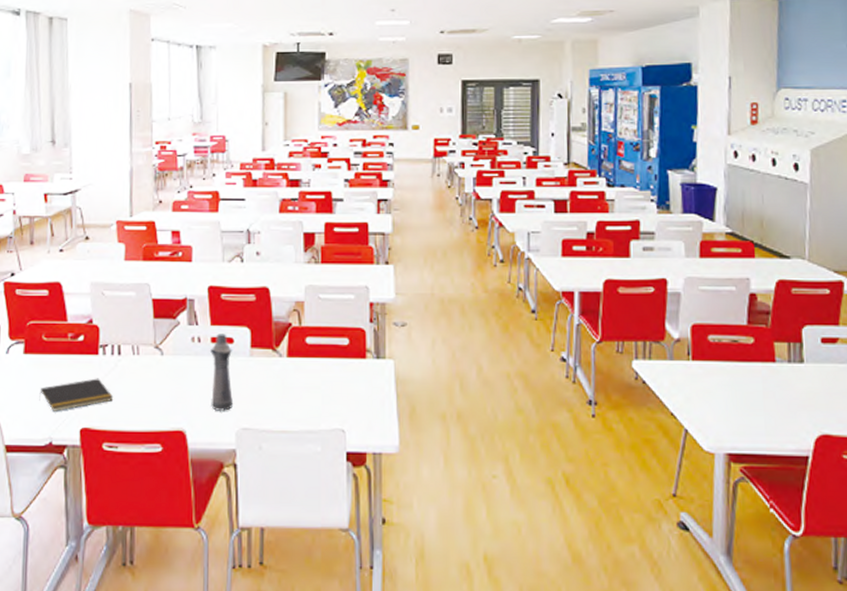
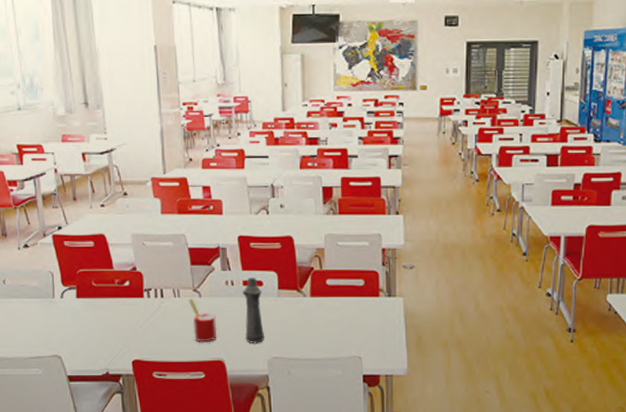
notepad: present [39,378,114,411] -> none [94,318,160,347]
straw: none [149,356,179,409] -> present [188,298,217,343]

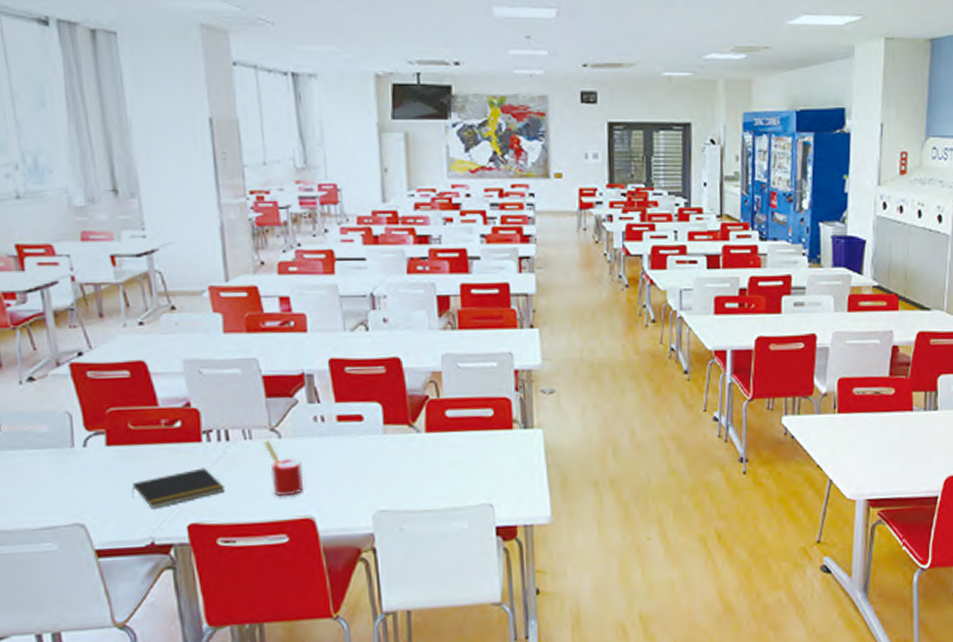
notepad: none [94,318,160,347] -> present [132,468,226,508]
bottle: present [243,277,265,343] -> none [337,411,368,495]

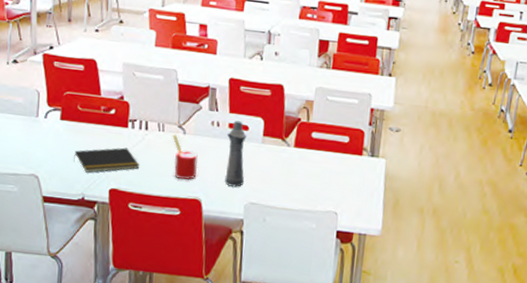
bottle: none [337,411,368,495] -> present [225,120,248,187]

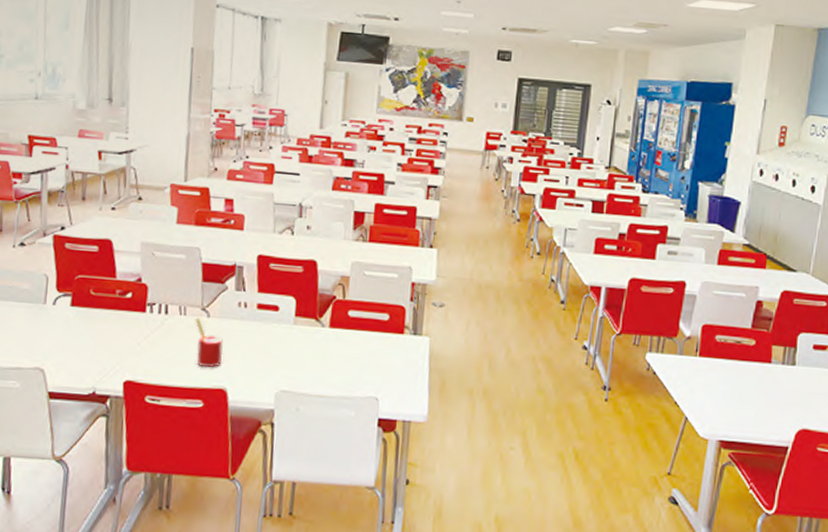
notepad: present [74,147,140,173] -> none [84,334,159,363]
bottle: present [225,120,248,187] -> none [253,301,278,374]

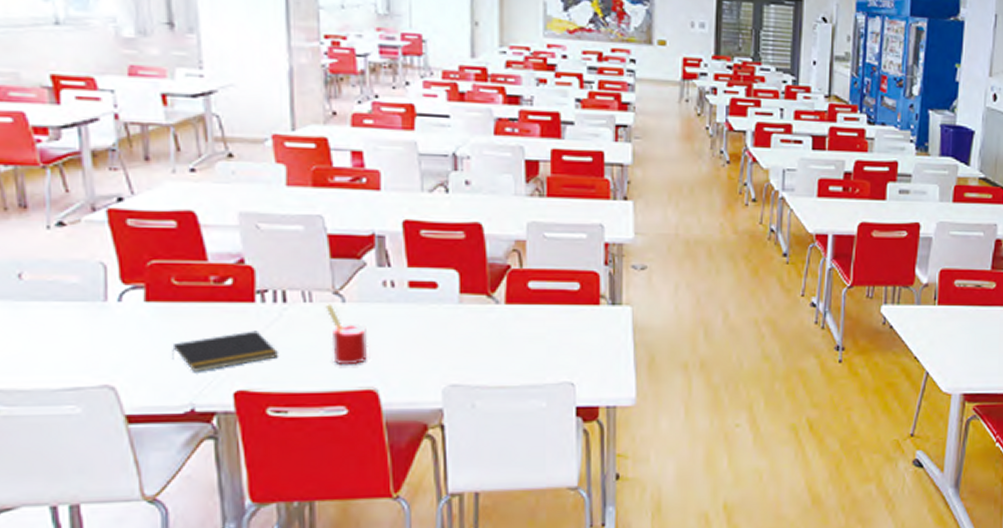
notepad: none [84,334,159,363] -> present [172,330,279,372]

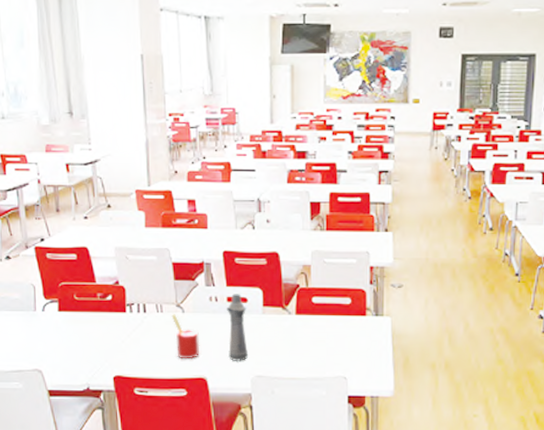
notepad: present [172,330,279,372] -> none [75,333,142,361]
bottle: none [408,277,439,366] -> present [227,294,249,361]

